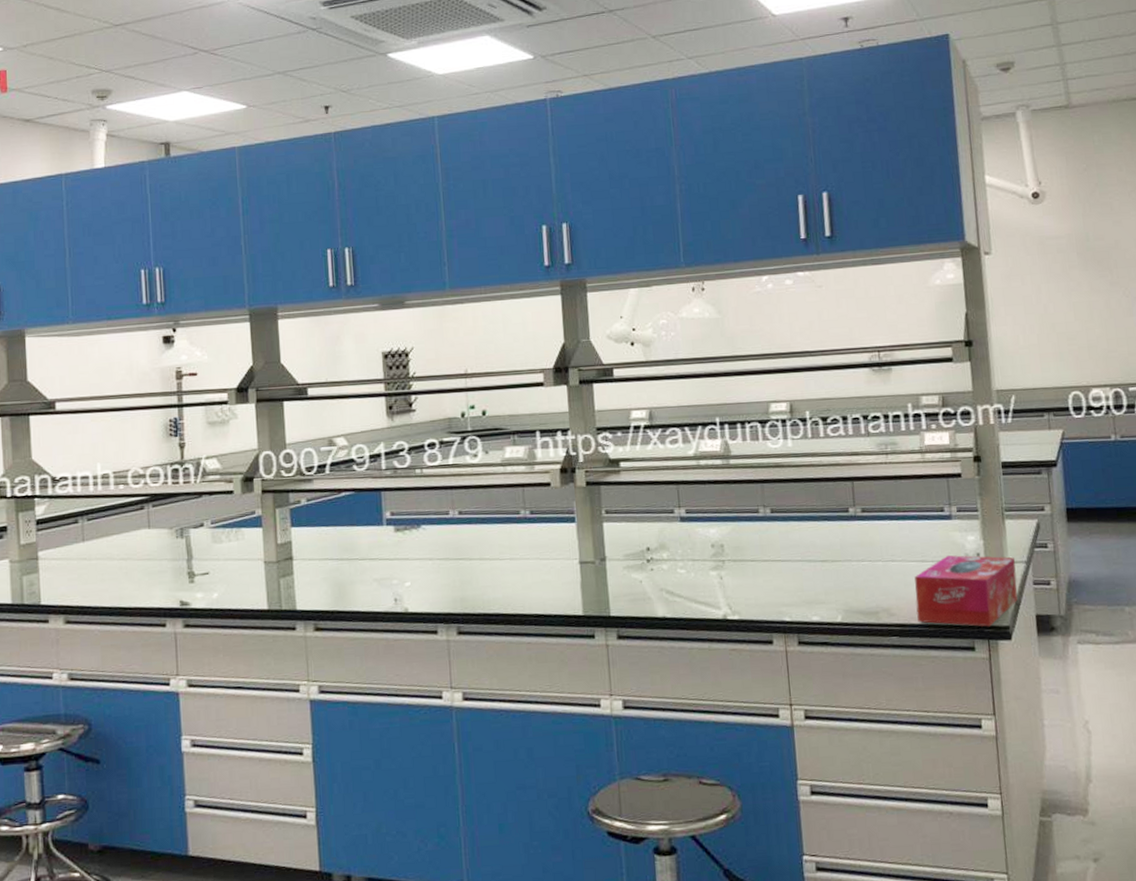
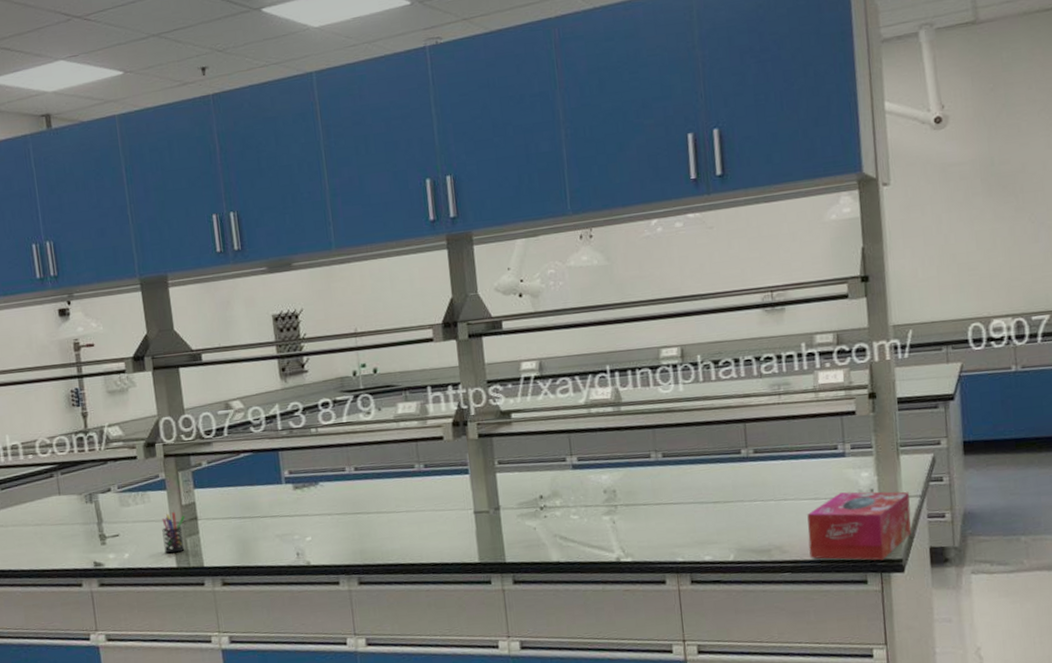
pen holder: none [255,551,281,595] -> present [162,512,186,554]

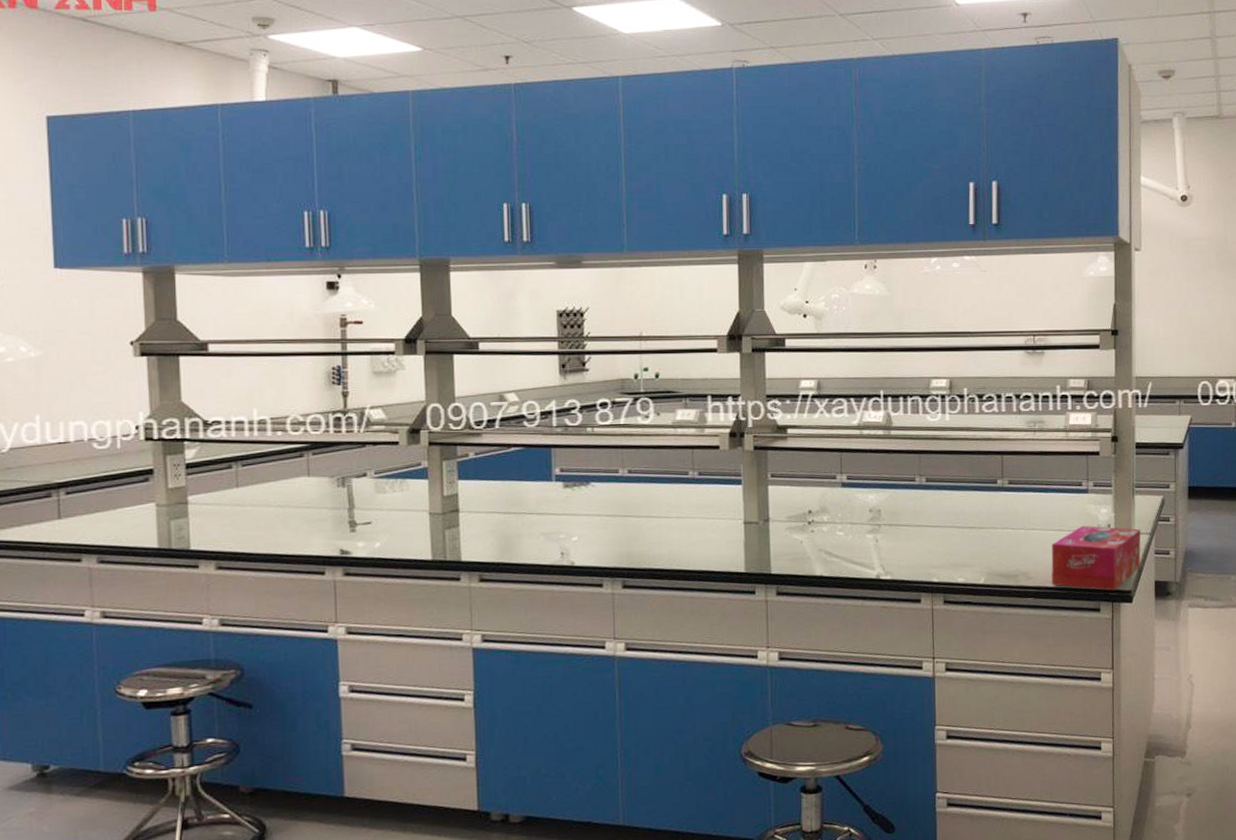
pen holder: present [162,512,186,554] -> none [419,502,446,545]

